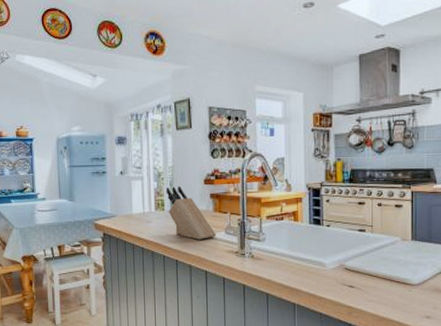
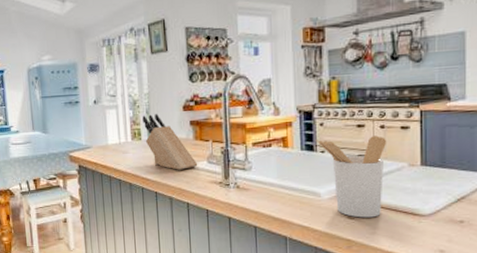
utensil holder: none [322,212,384,287] -> present [315,136,387,218]

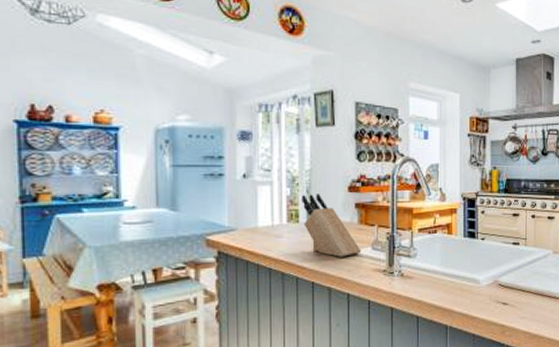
utensil holder: present [315,136,387,218] -> none [477,224,537,303]

